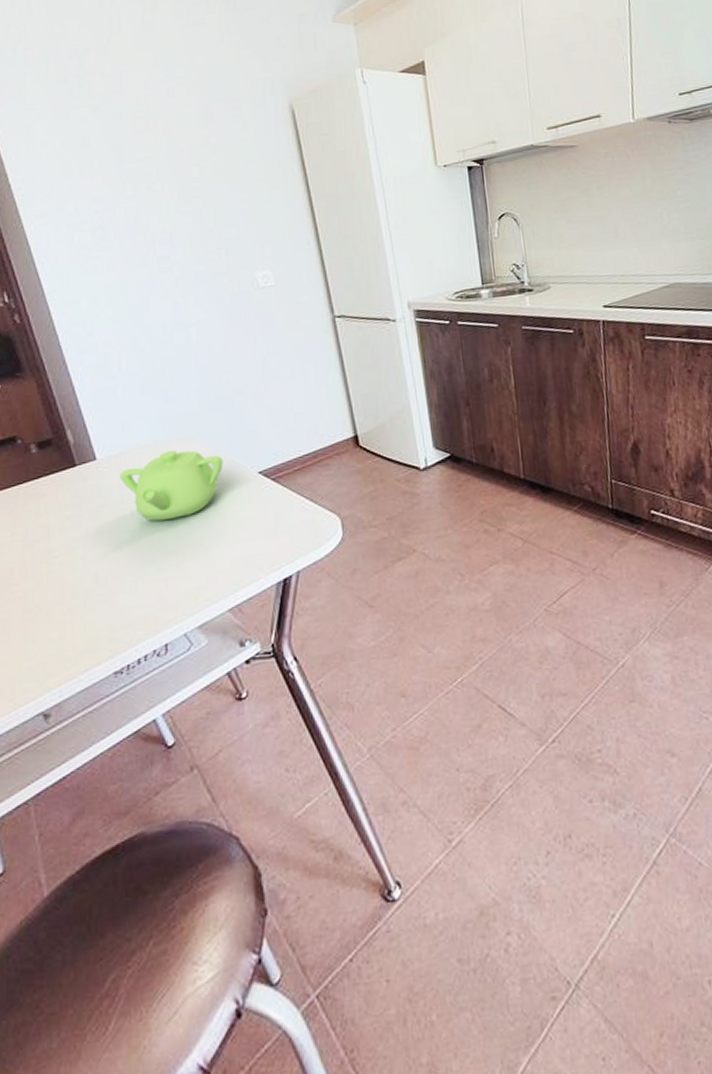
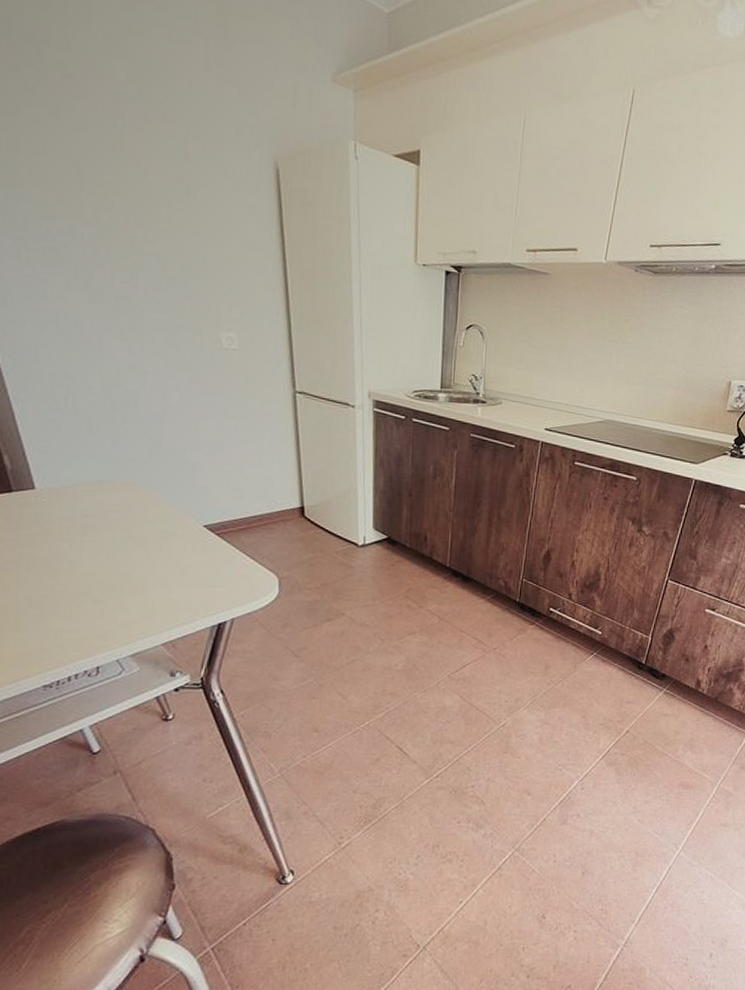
teapot: present [119,450,224,521] -> none [59,492,169,556]

